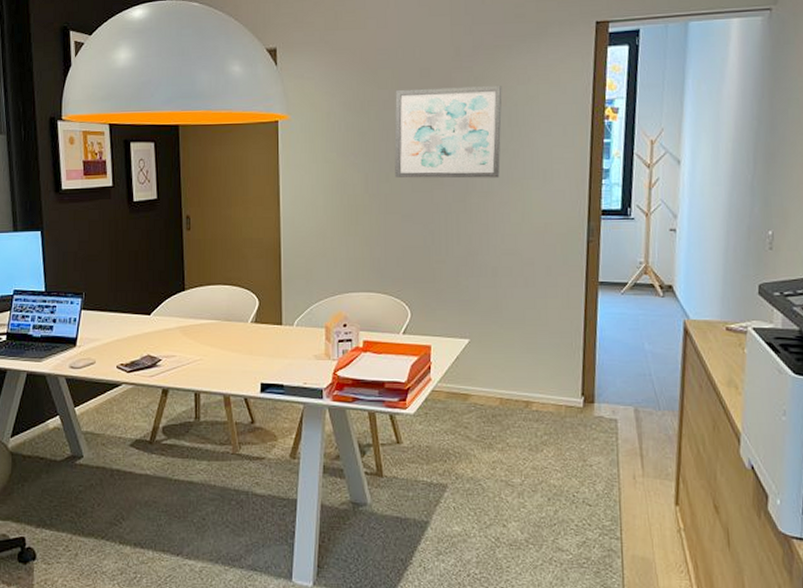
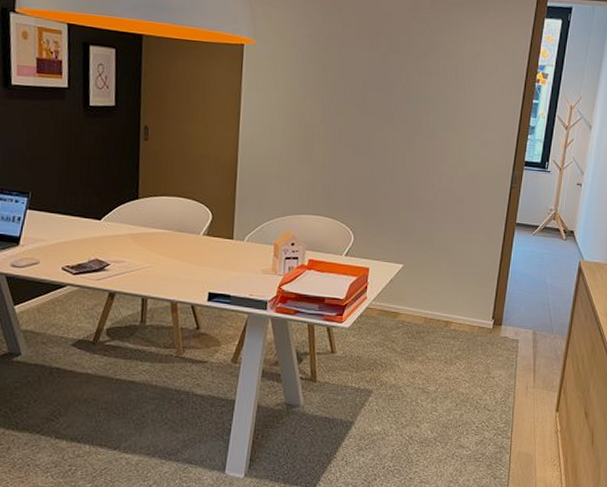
wall art: present [394,85,502,179] -> none [351,31,453,123]

